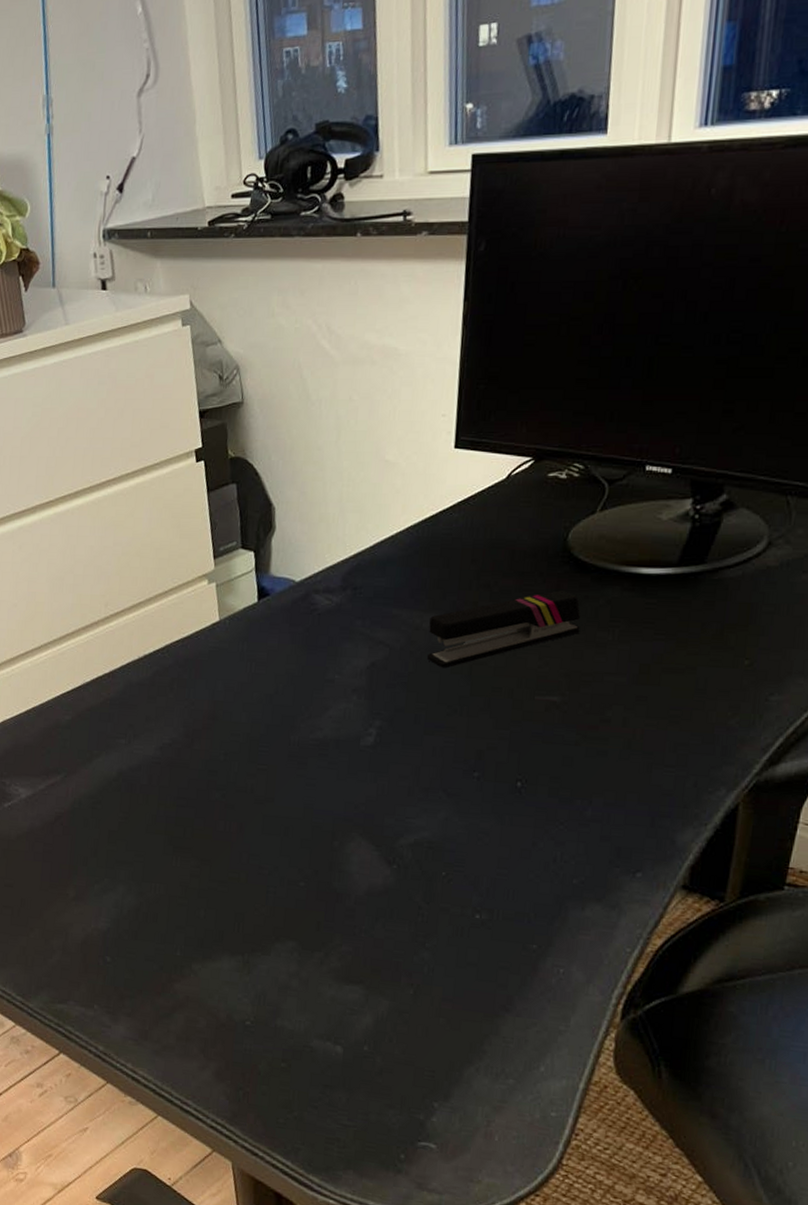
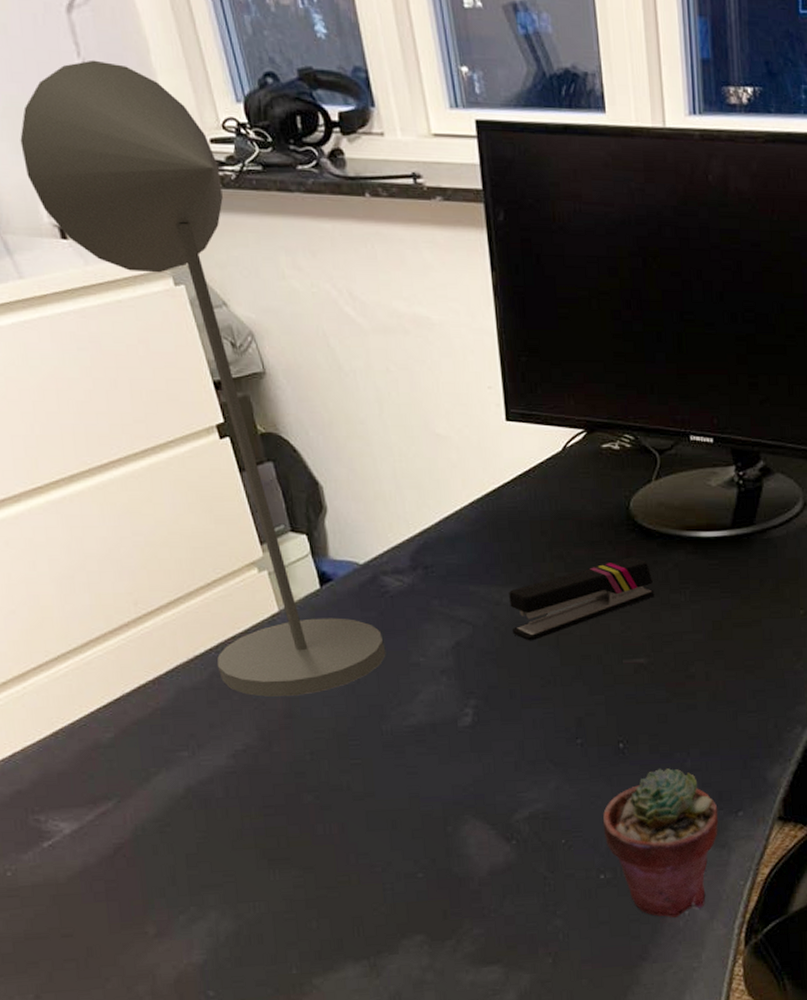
desk lamp: none [85,134,306,700] -> present [20,60,386,697]
potted succulent: none [486,814,614,974] -> present [602,768,719,918]

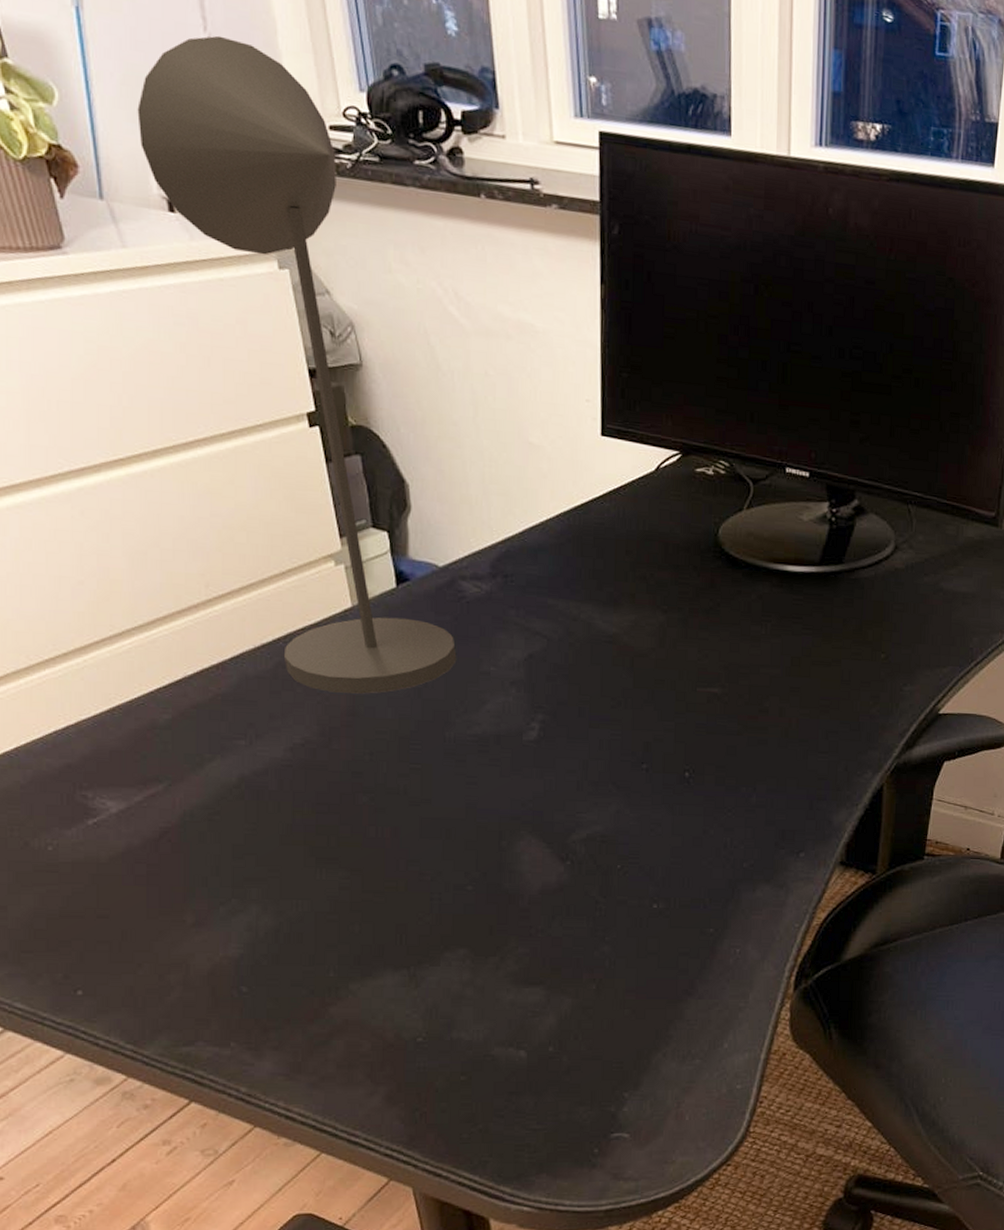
stapler: present [509,557,655,641] -> none [587,584,735,661]
potted succulent: present [602,768,719,918] -> none [660,802,780,954]

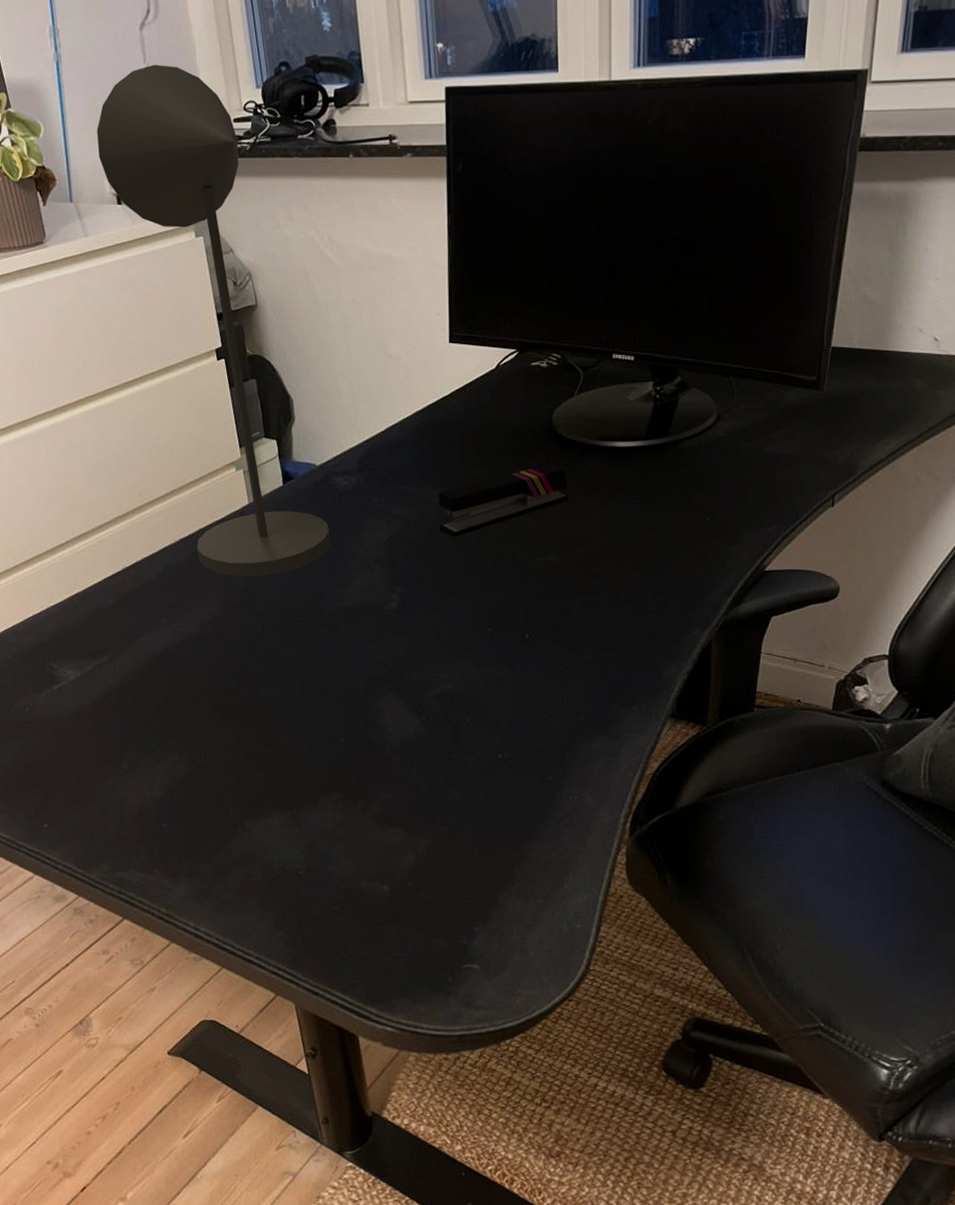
stapler: none [587,584,735,661] -> present [439,464,569,537]

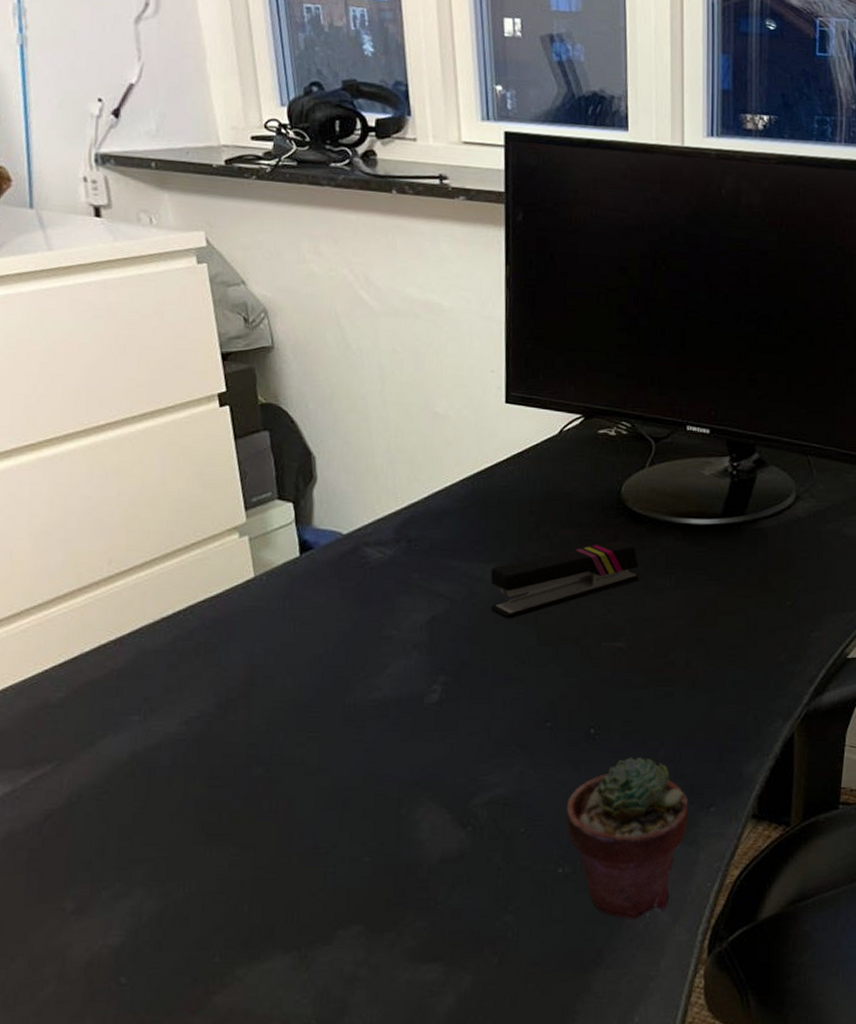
desk lamp: present [97,64,331,576] -> none [71,64,359,663]
potted succulent: none [504,660,613,801] -> present [566,758,689,919]

